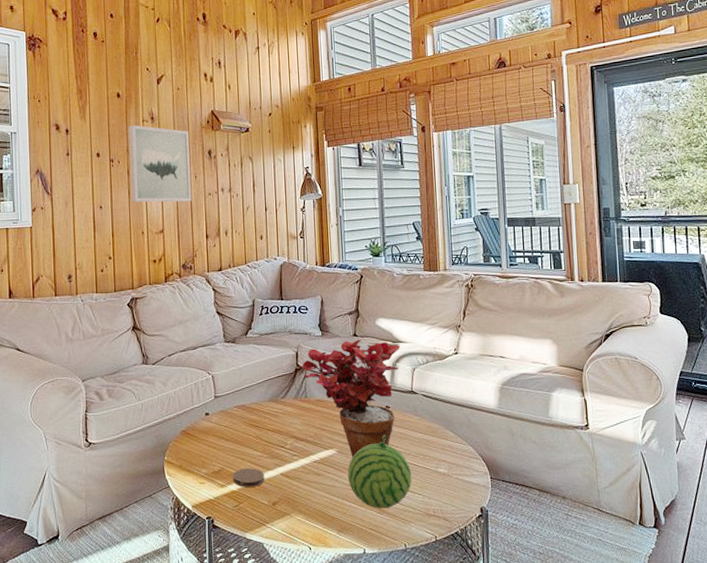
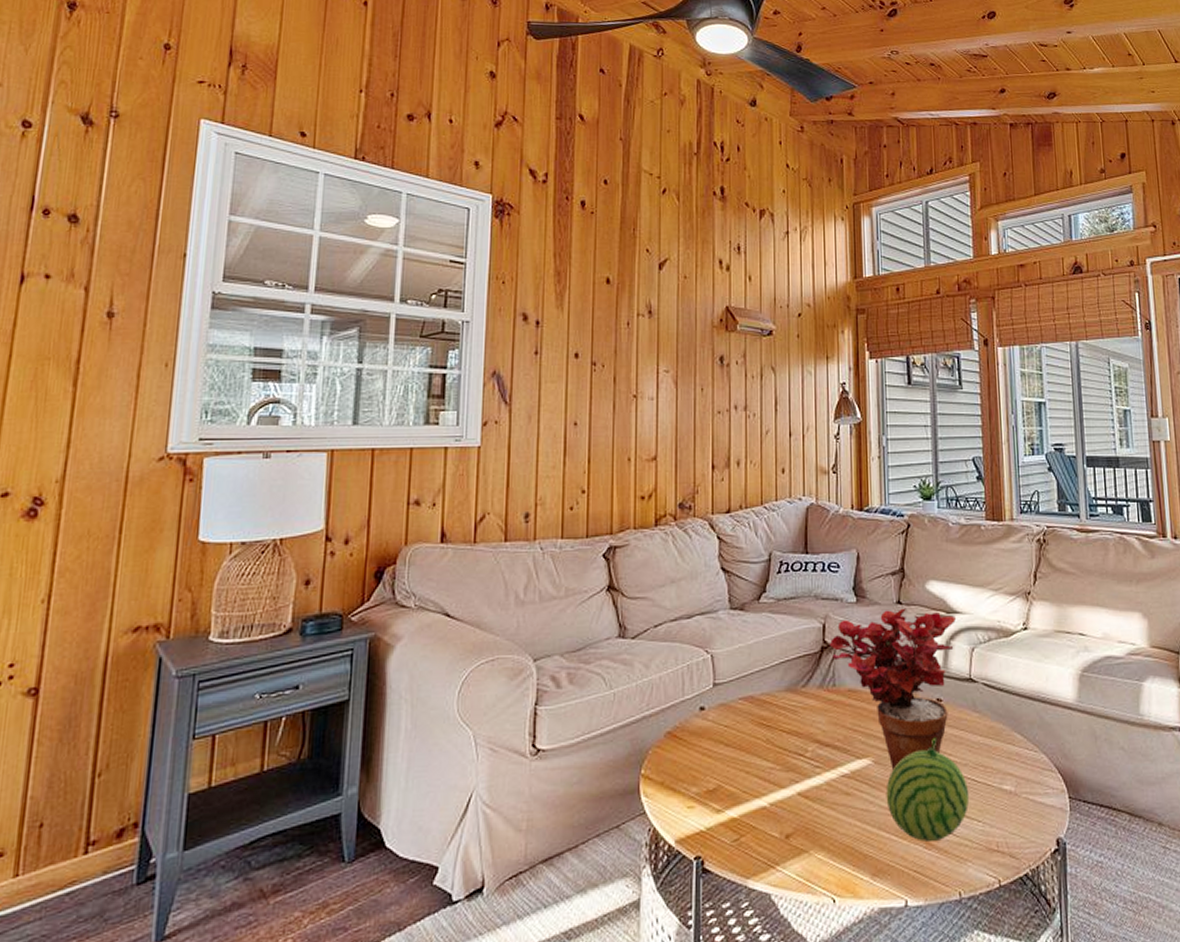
wall art: present [129,124,192,203] -> none [616,319,695,421]
coaster: present [233,468,264,487] -> none [733,785,776,813]

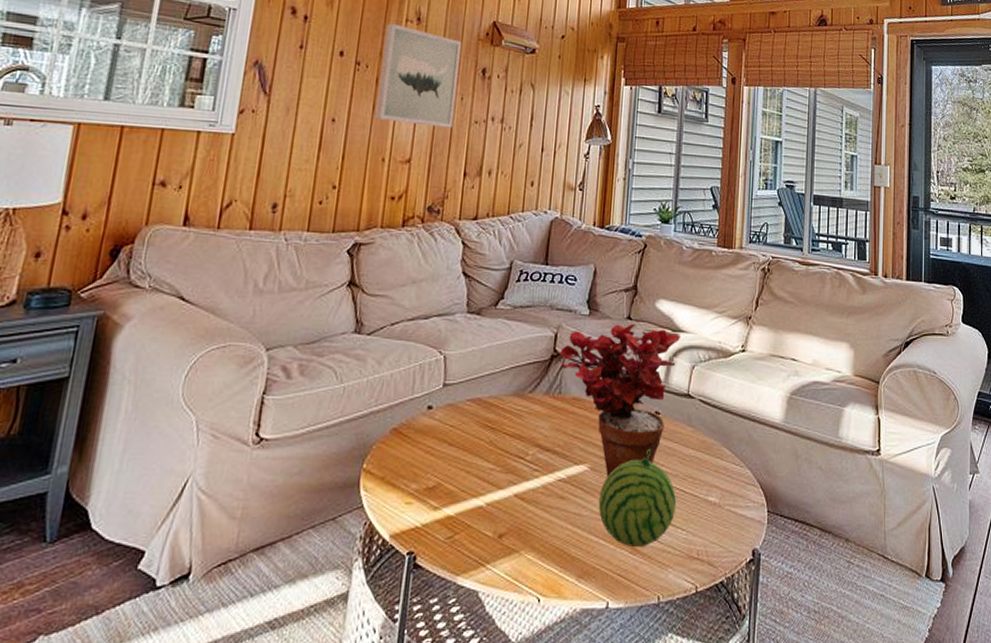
wall art: none [616,319,695,421] -> present [374,23,461,128]

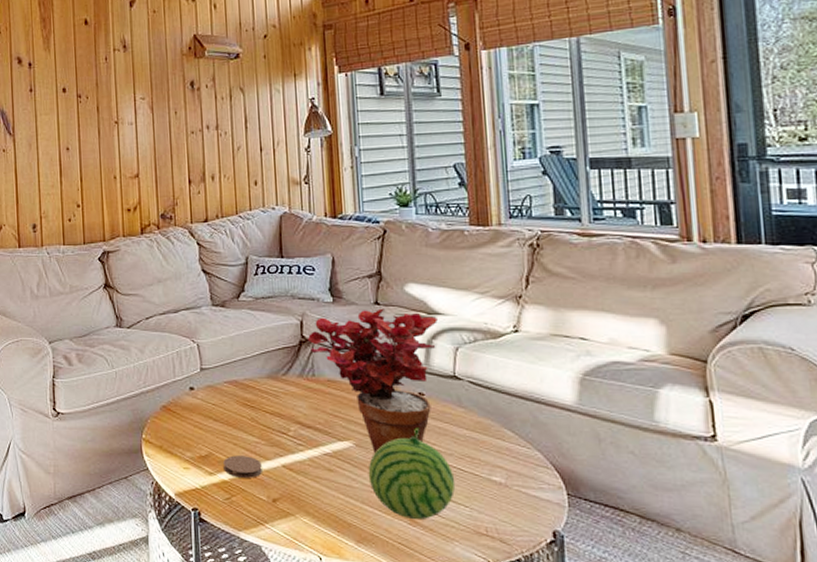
wall art: present [374,23,461,128] -> none [98,54,171,143]
coaster: none [451,485,493,511] -> present [223,455,262,478]

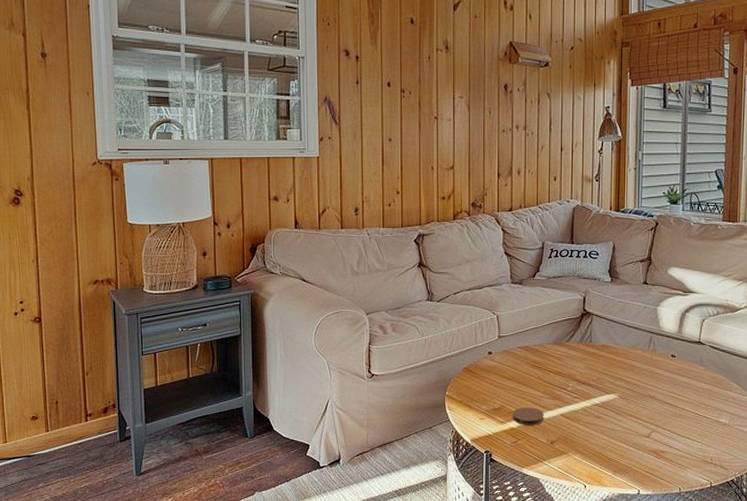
potted plant: present [307,308,438,454] -> none [588,287,691,403]
fruit: present [368,427,456,519] -> none [627,382,692,453]

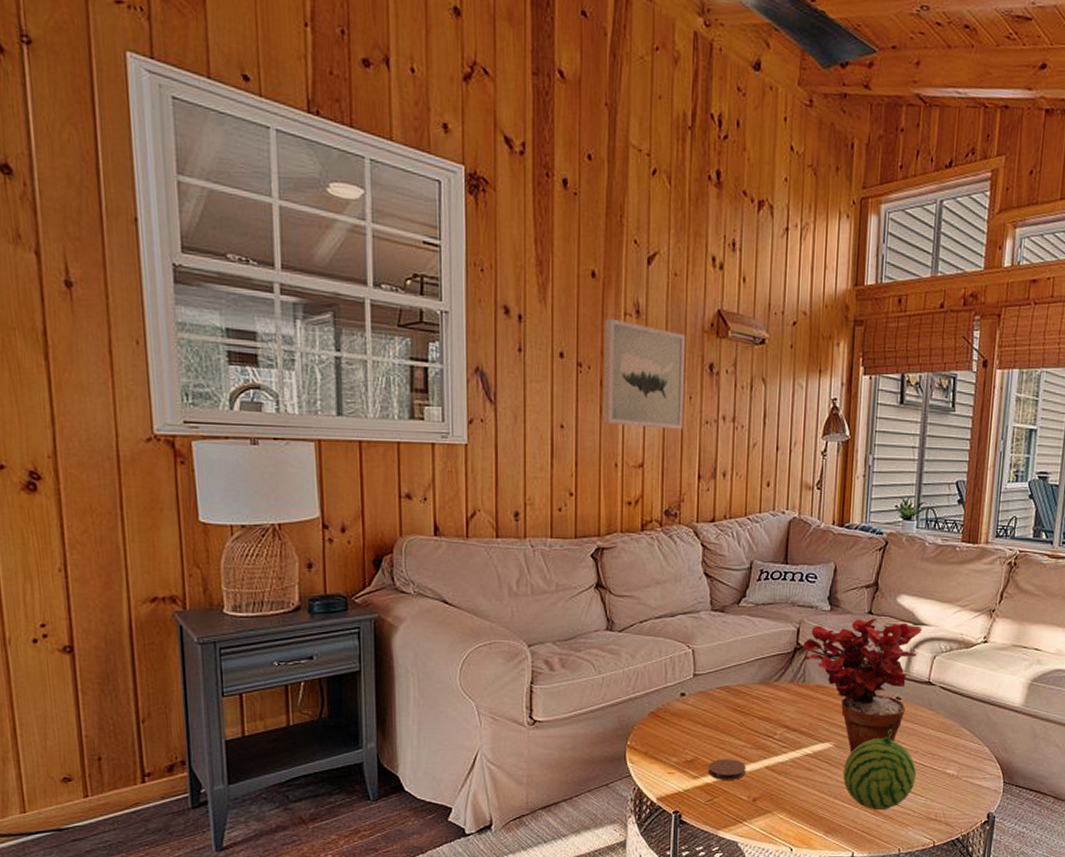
wall art: none [421,53,484,138] -> present [603,318,685,430]
potted plant: none [588,287,691,403] -> present [802,618,922,753]
fruit: none [627,382,692,453] -> present [843,729,917,809]

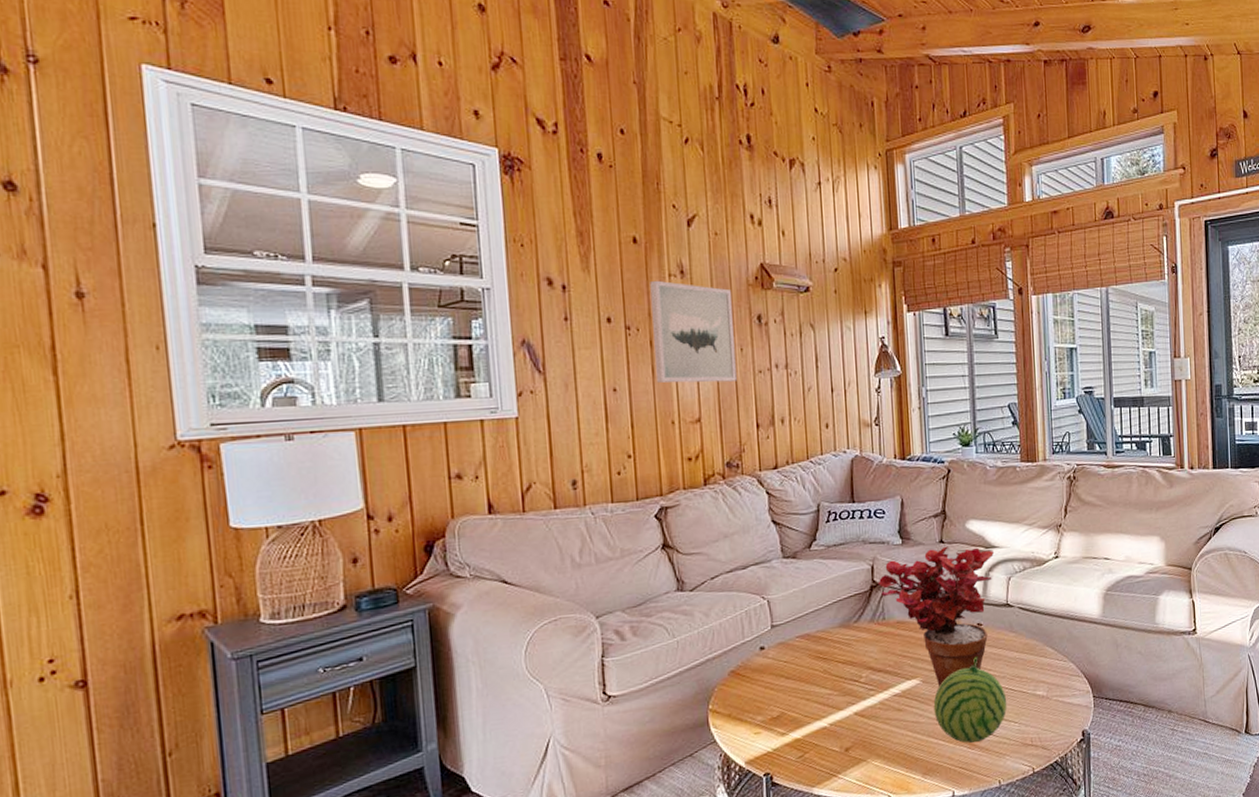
coaster: present [708,759,746,780] -> none [796,709,835,734]

